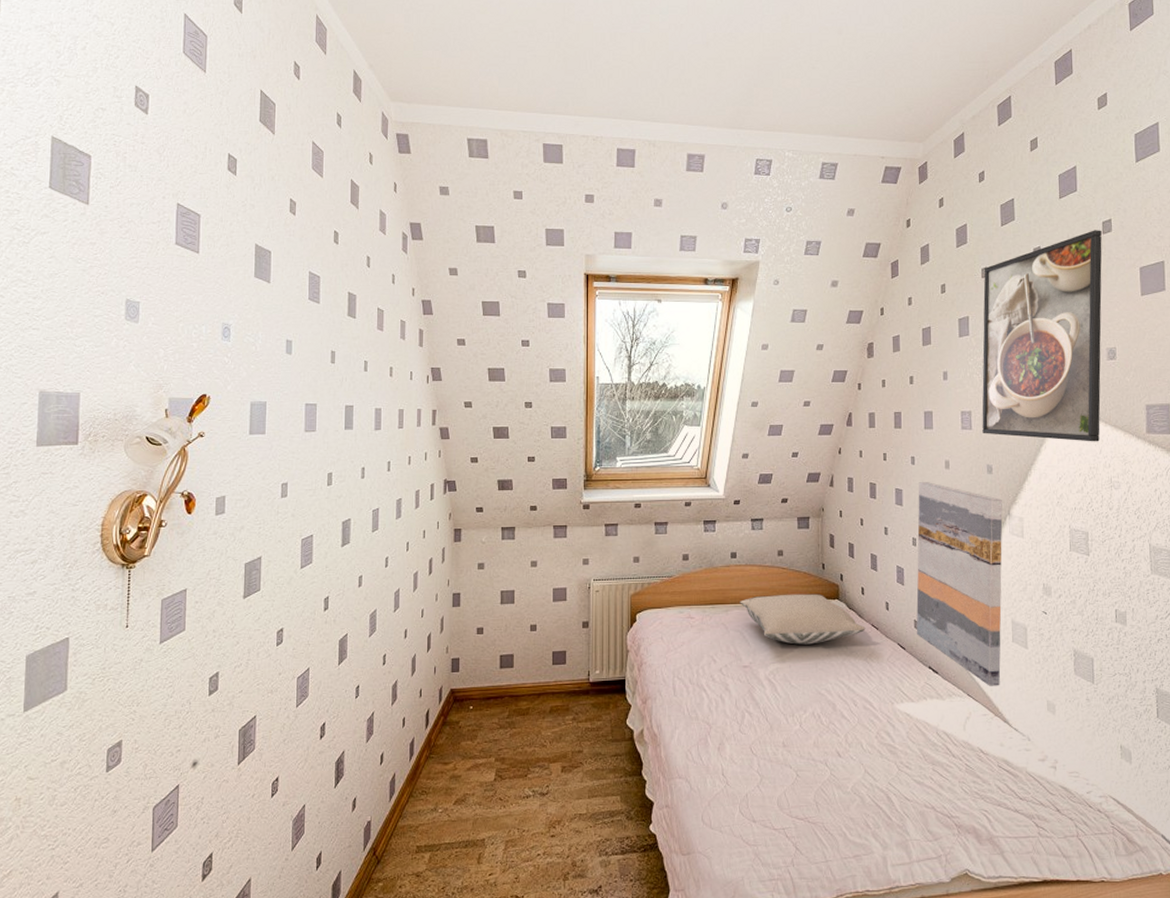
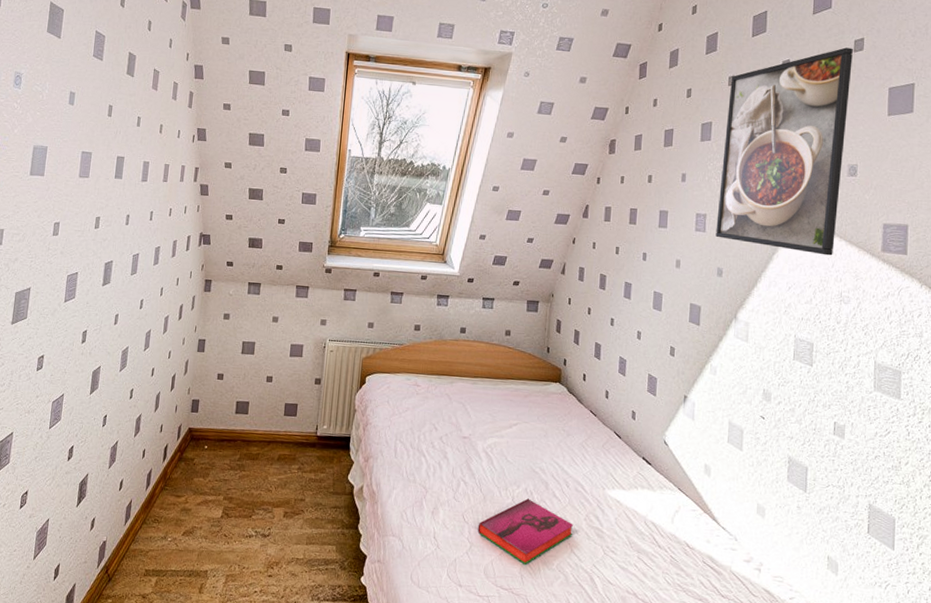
pillow: present [739,593,866,645] -> none [465,371,584,424]
hardback book: none [767,722,866,791] -> present [477,498,574,565]
wall art: present [916,482,1003,686] -> none [633,278,730,484]

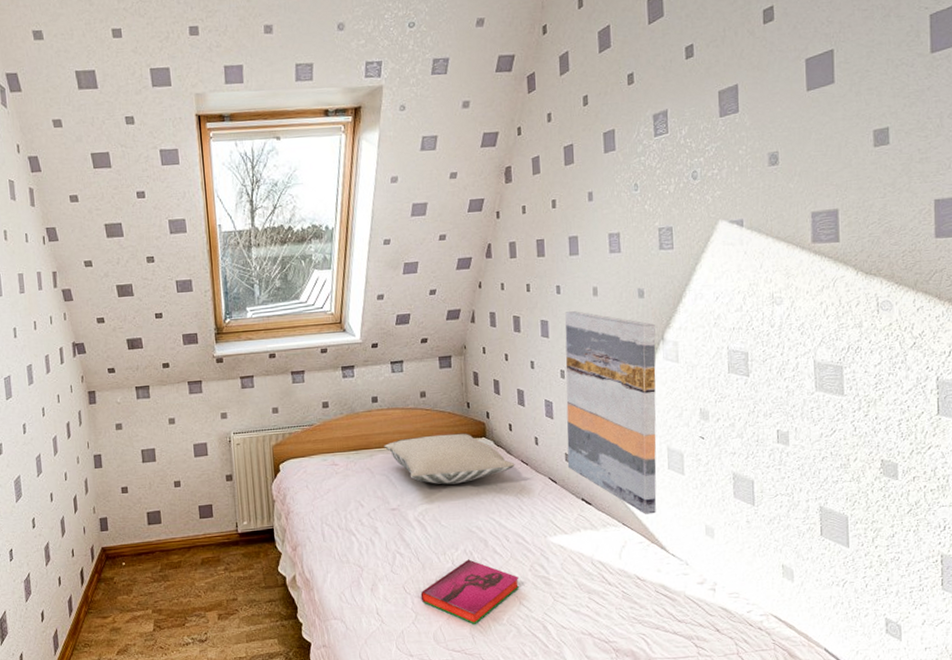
pillow: none [465,371,584,424] -> present [384,433,515,485]
wall art: none [633,278,730,484] -> present [565,311,657,515]
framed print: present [716,47,853,256] -> none [630,19,763,257]

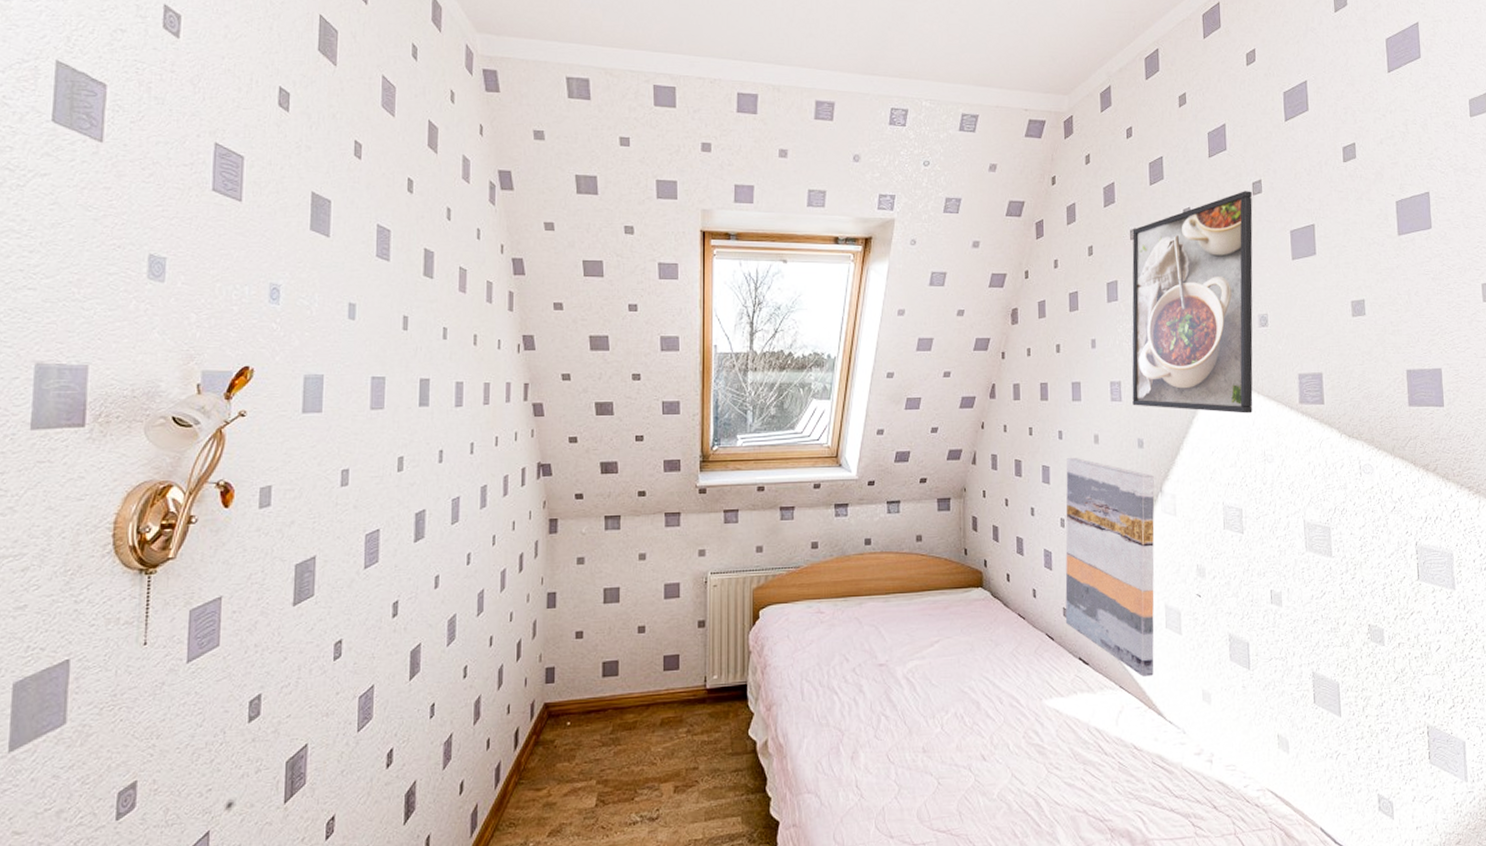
pillow: present [384,433,515,485] -> none [874,582,1012,639]
hardback book: present [420,559,520,624] -> none [905,724,1012,800]
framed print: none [630,19,763,257] -> present [1132,191,1253,414]

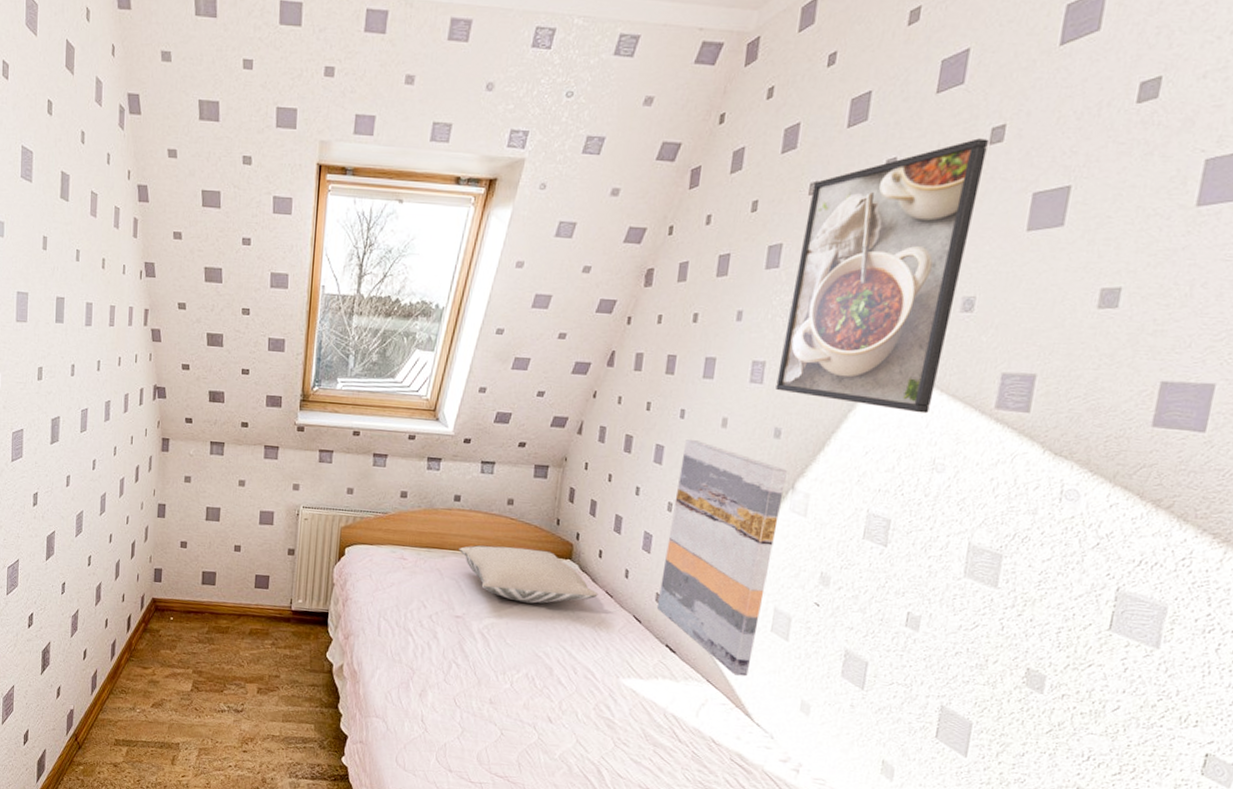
pillow: none [874,582,1012,639] -> present [458,544,598,604]

